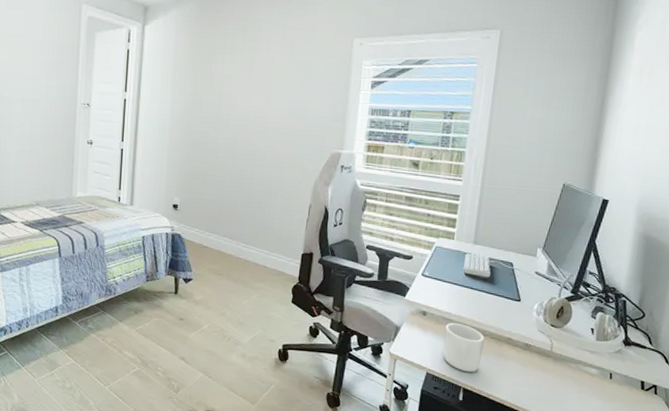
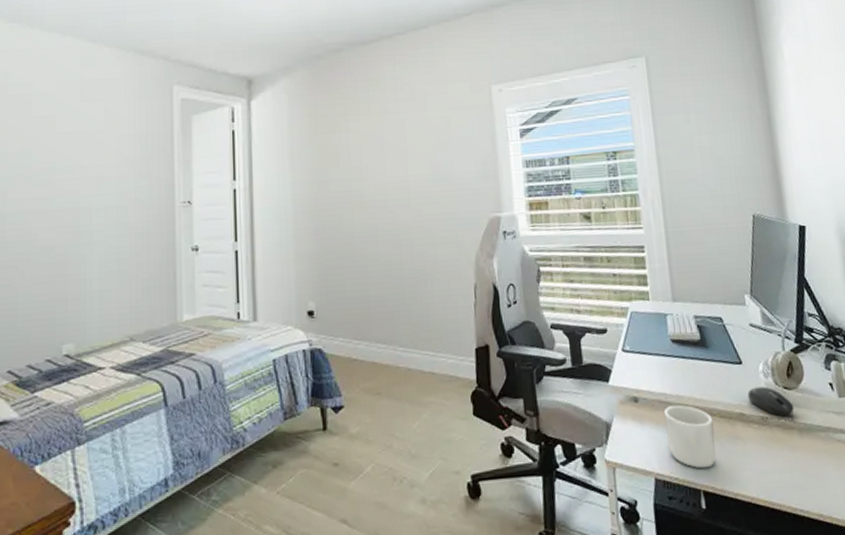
computer mouse: none [518,321,556,347] -> present [747,386,794,417]

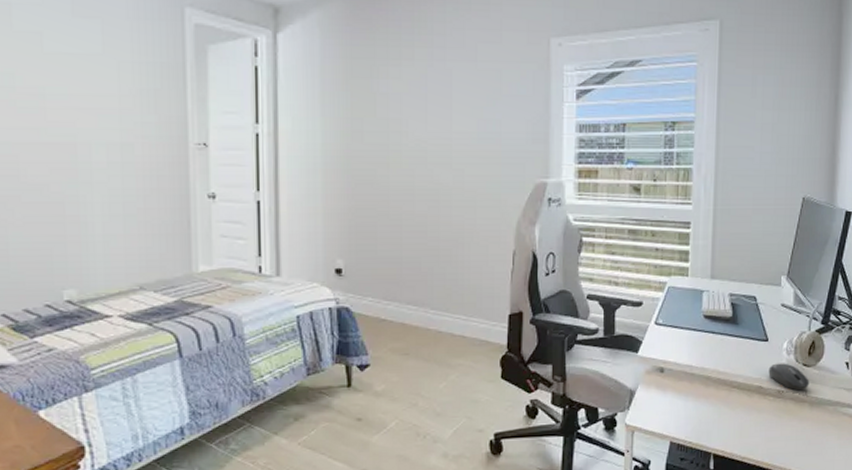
mug: present [663,404,716,469] -> none [686,376,732,435]

